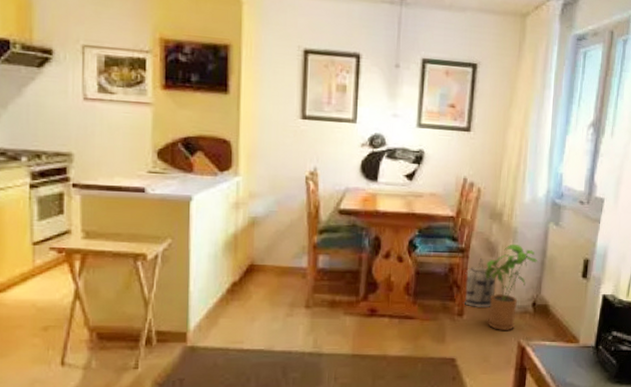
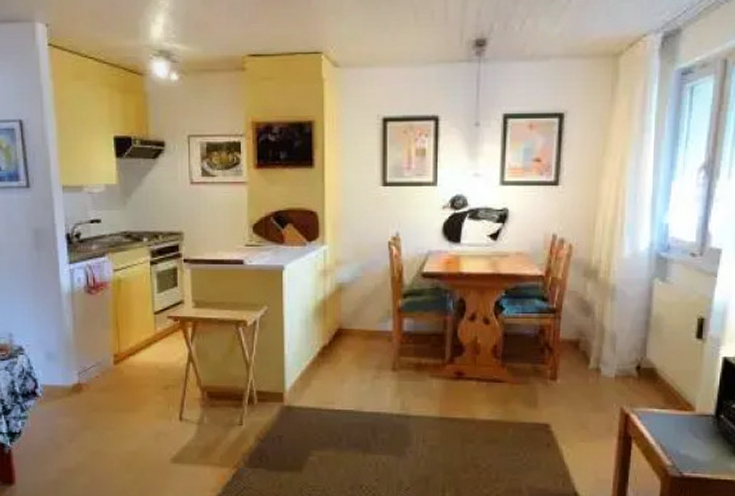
basket: present [462,258,496,307] -> none [555,319,593,371]
house plant: present [485,243,538,330] -> none [580,302,642,396]

